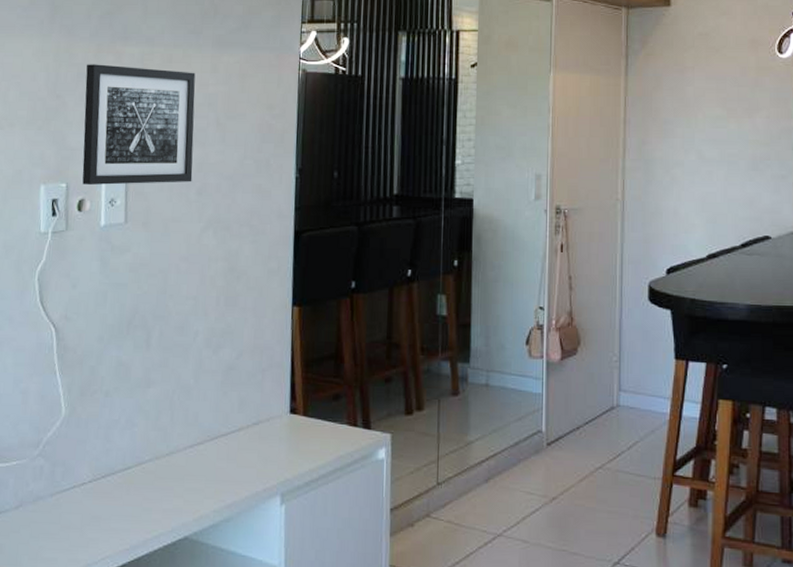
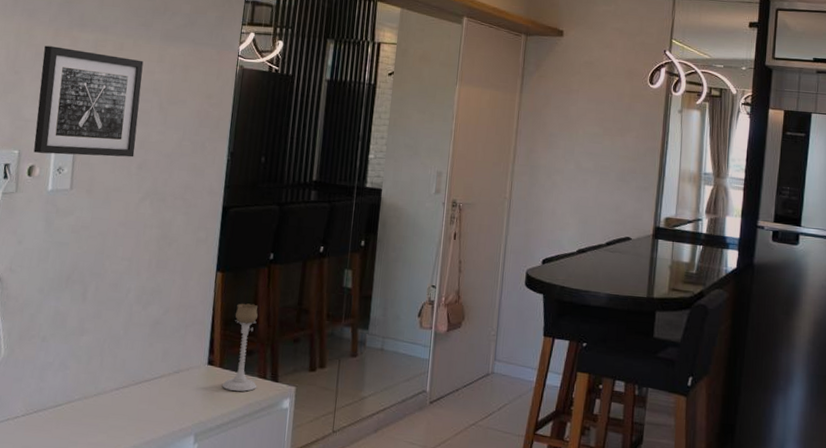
candle holder: none [307,340,348,442] -> present [222,303,259,392]

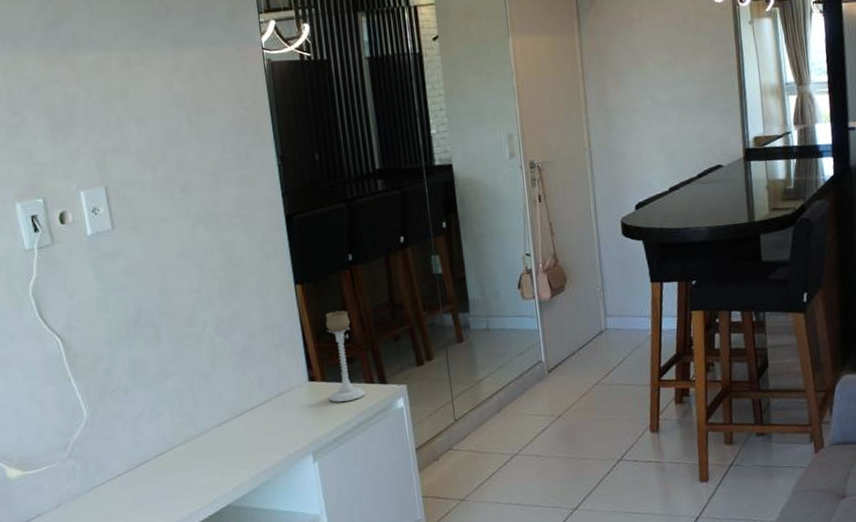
wall art: present [33,45,144,158] -> none [40,73,174,197]

